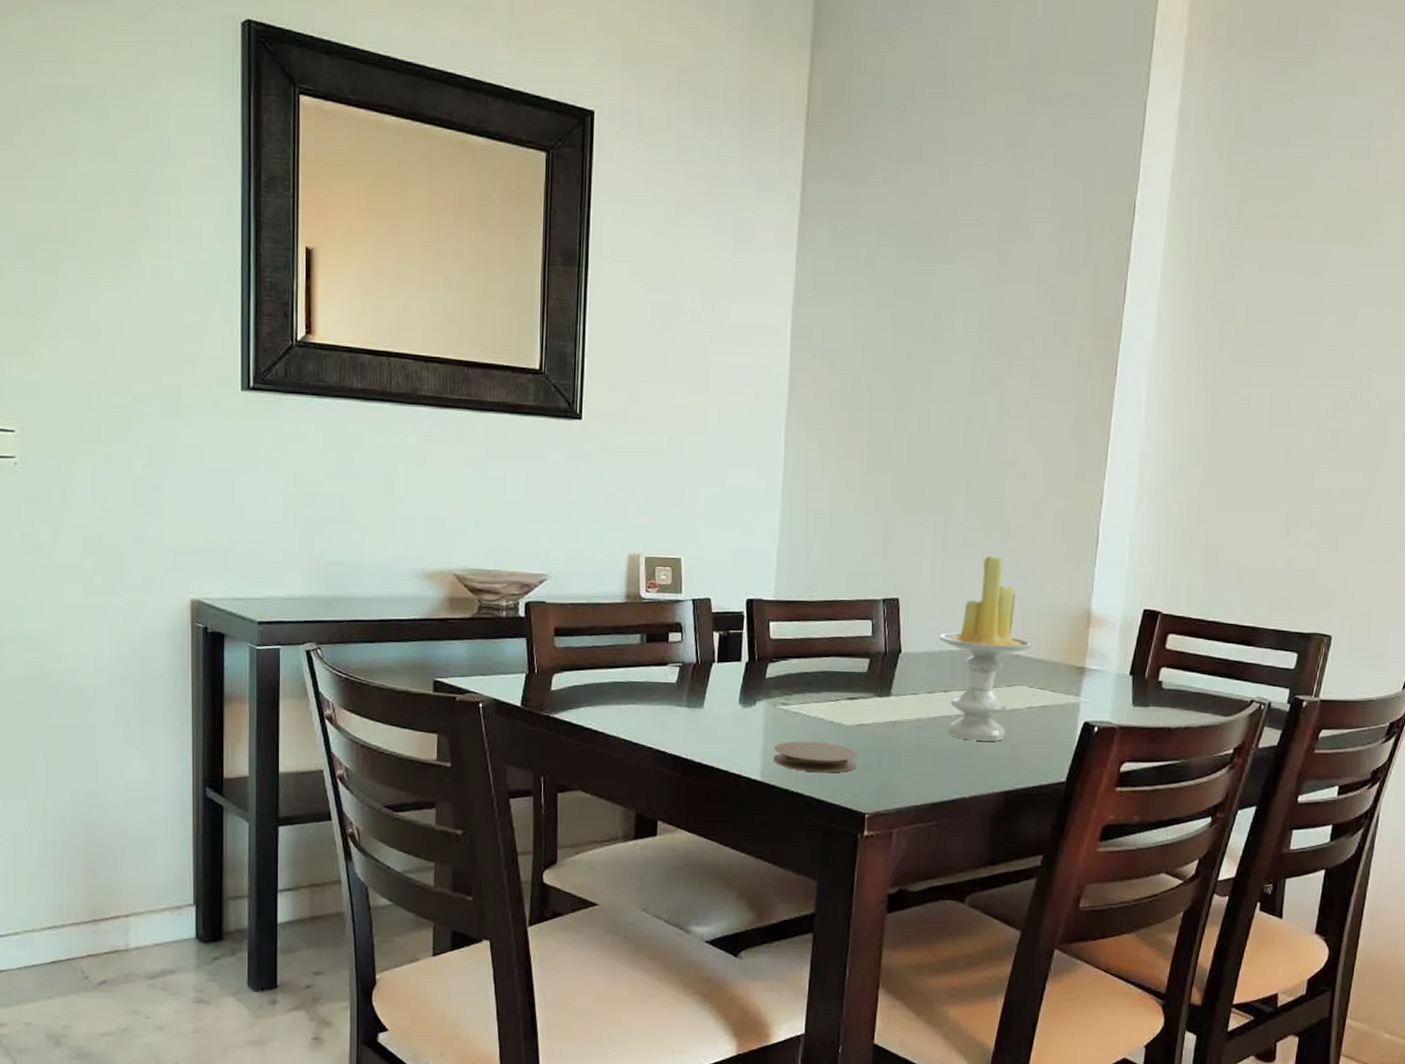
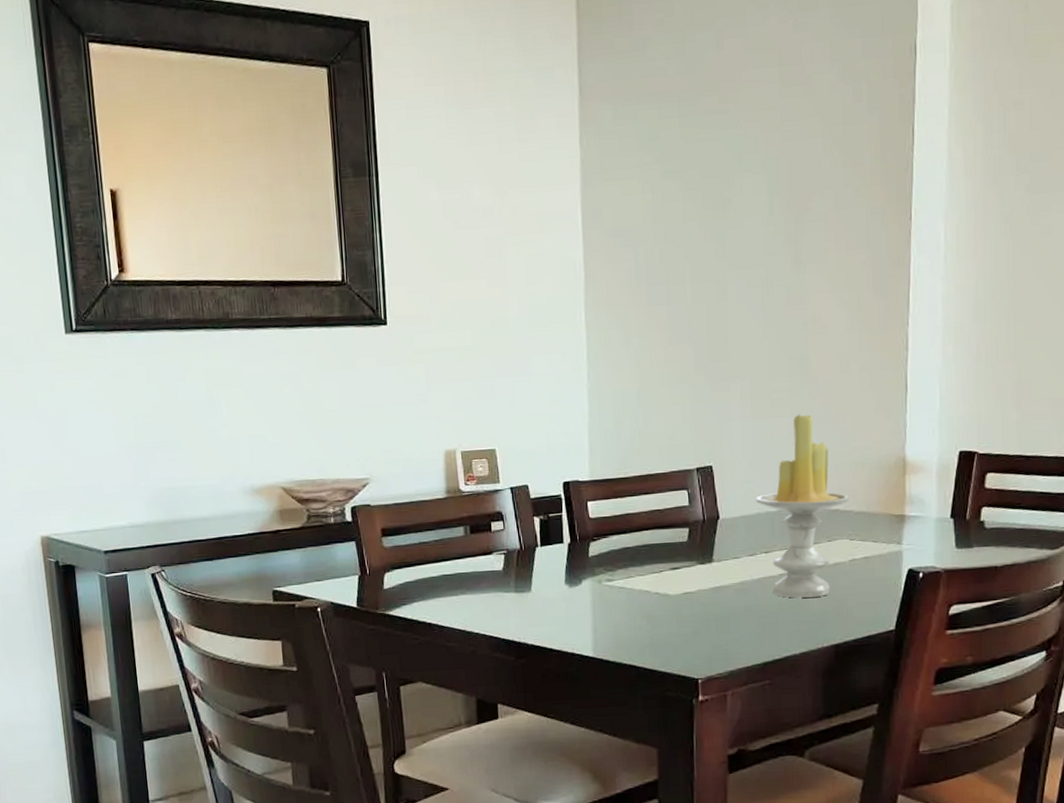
coaster: present [773,741,857,773] -> none [603,613,686,644]

